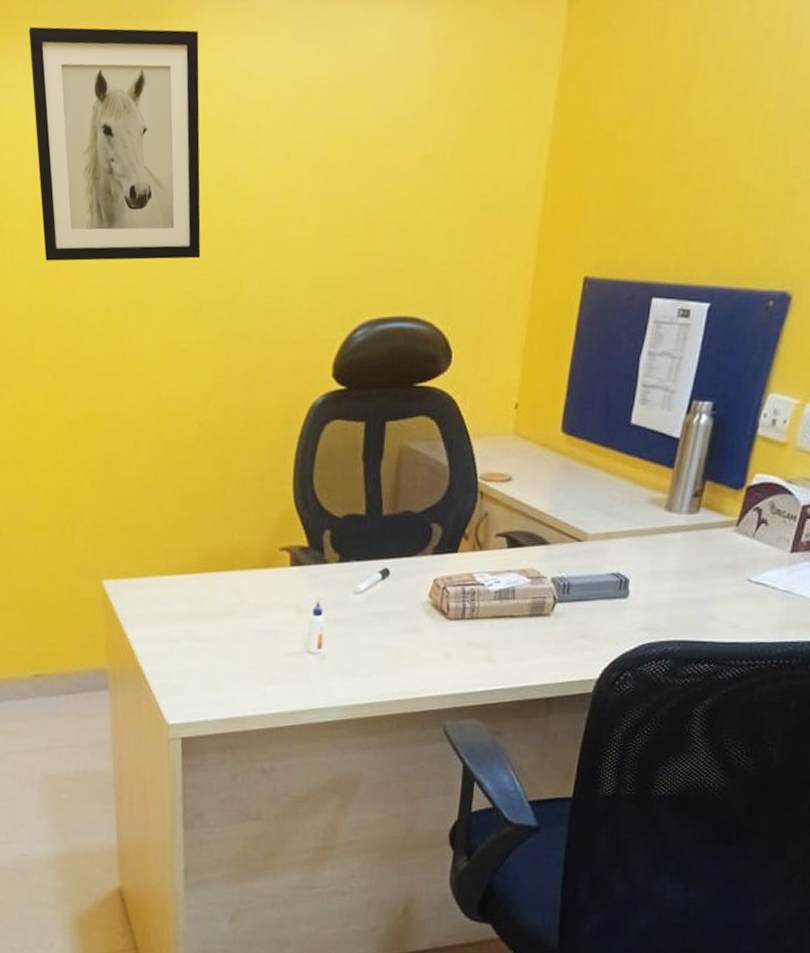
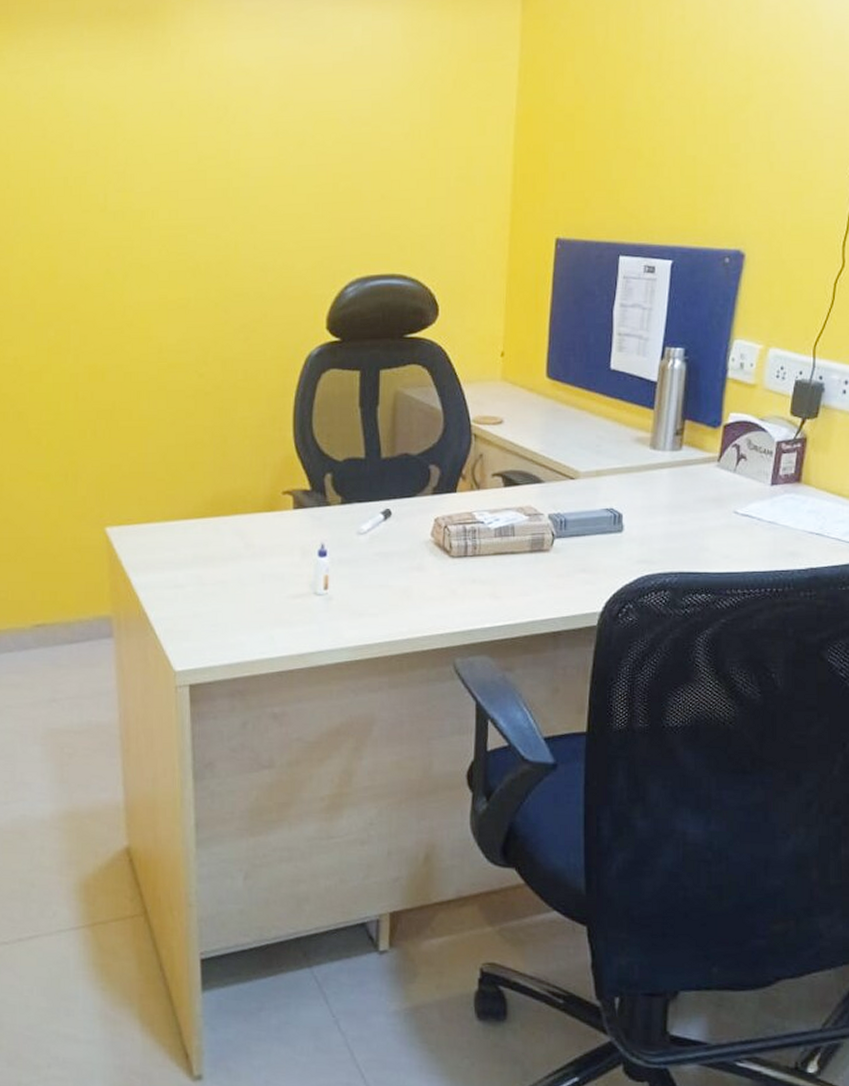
wall art: present [29,26,201,261] -> none [31,22,197,226]

